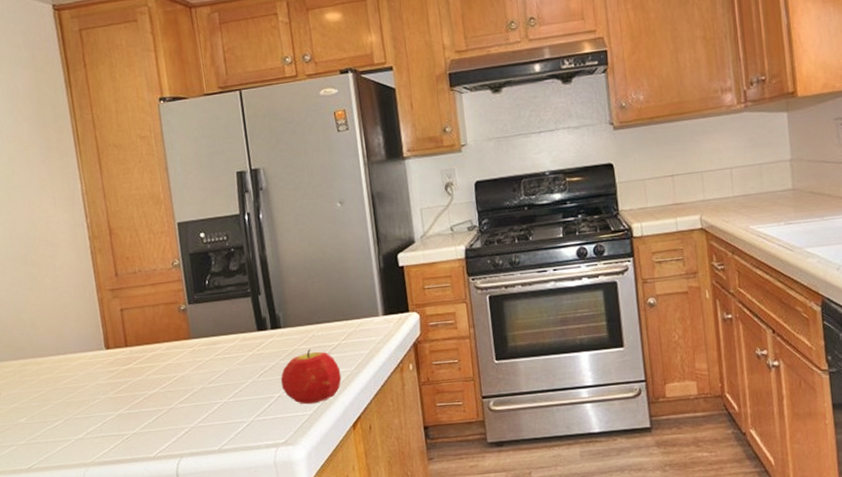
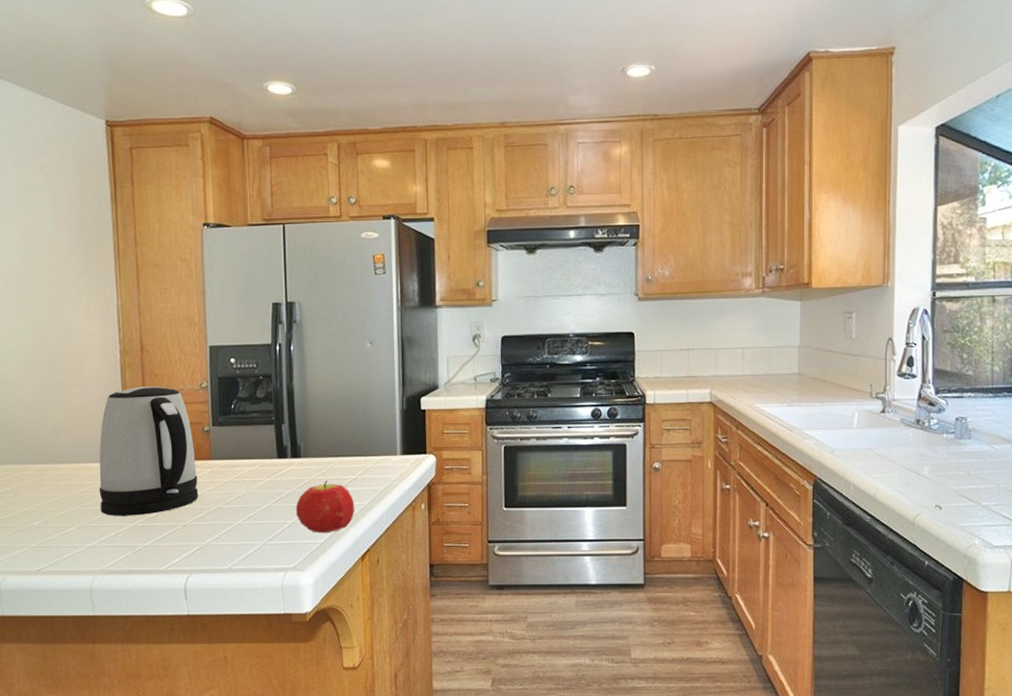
kettle: none [77,269,182,406] -> present [99,386,199,517]

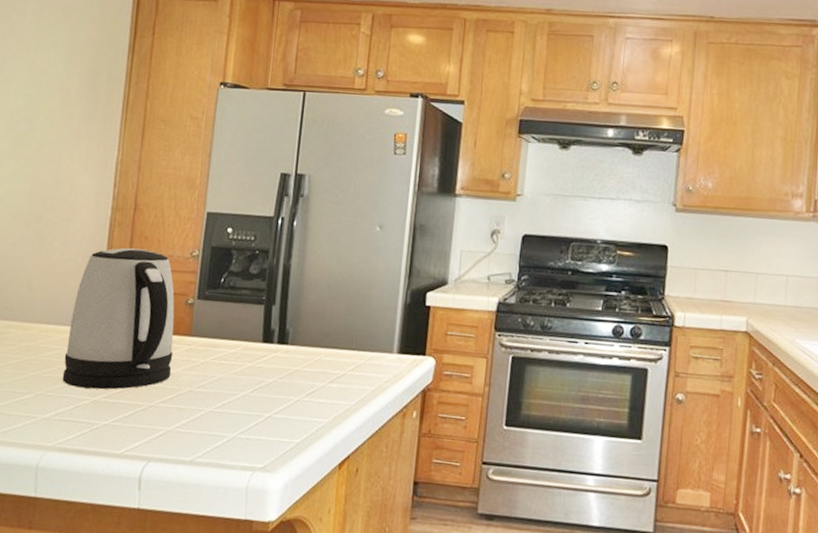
fruit: present [295,480,355,533] -> none [273,372,340,433]

